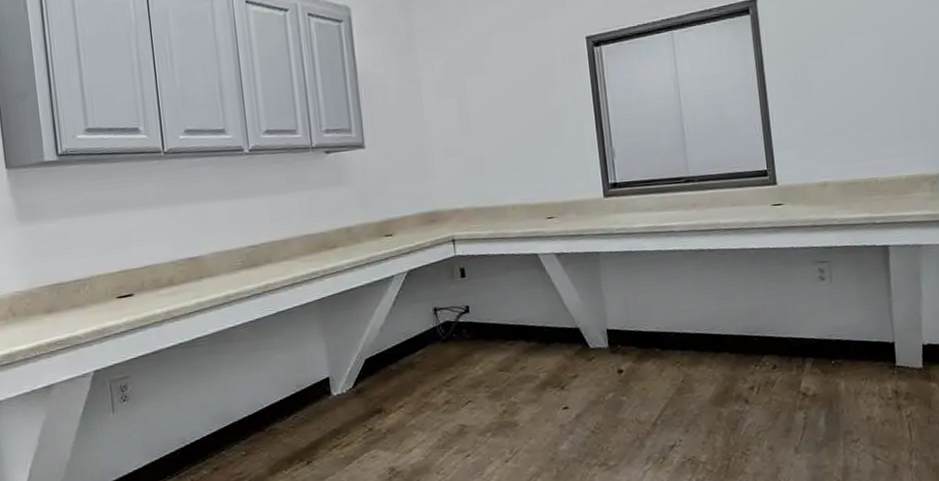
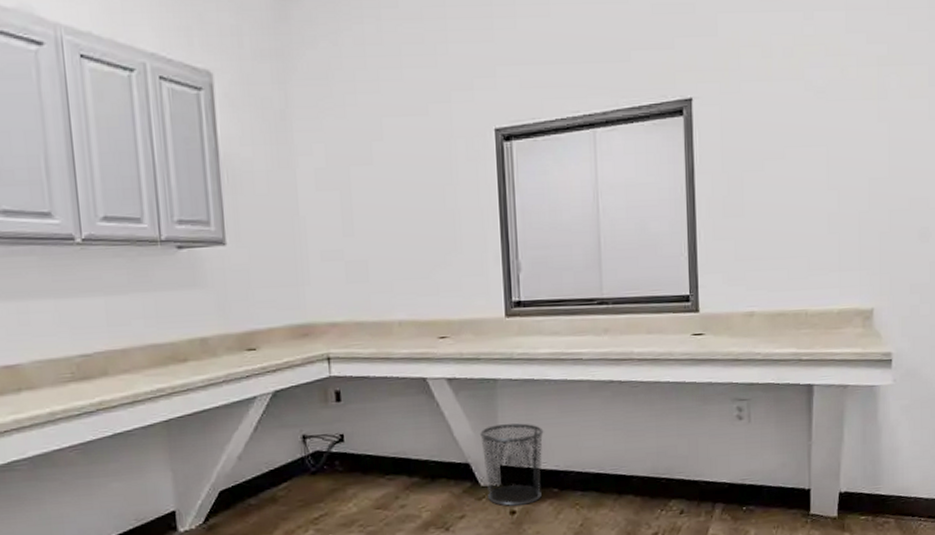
waste bin: none [587,290,645,366] -> present [480,423,544,506]

